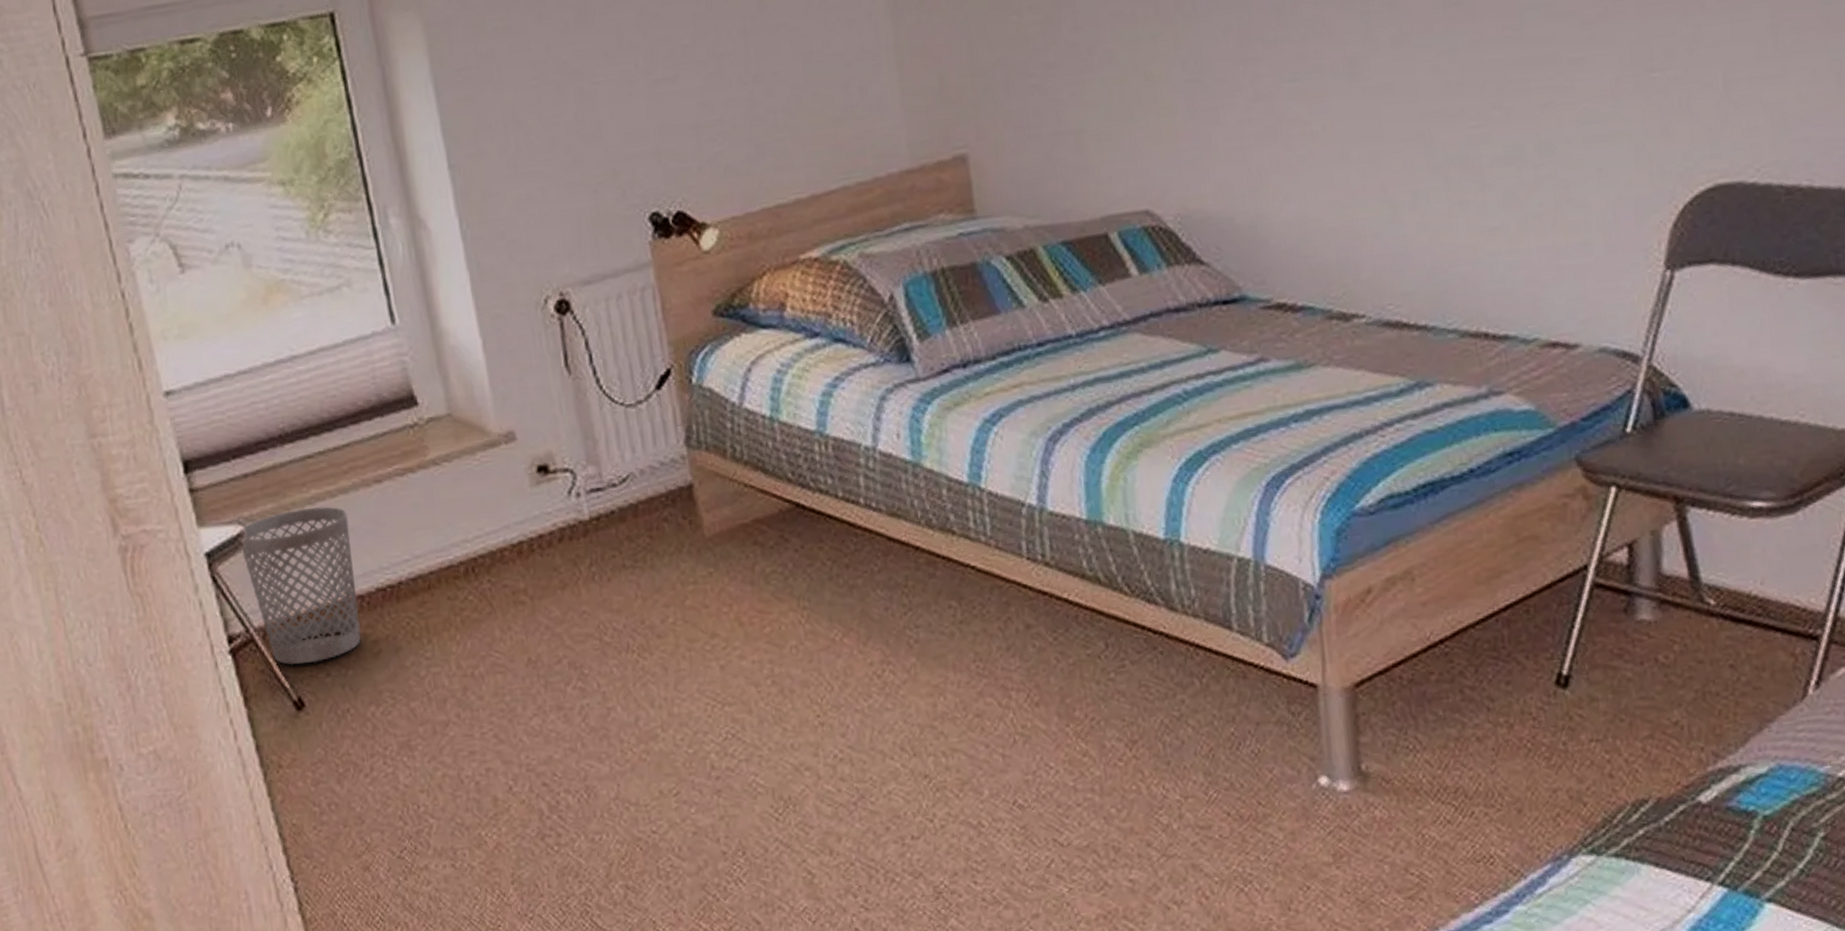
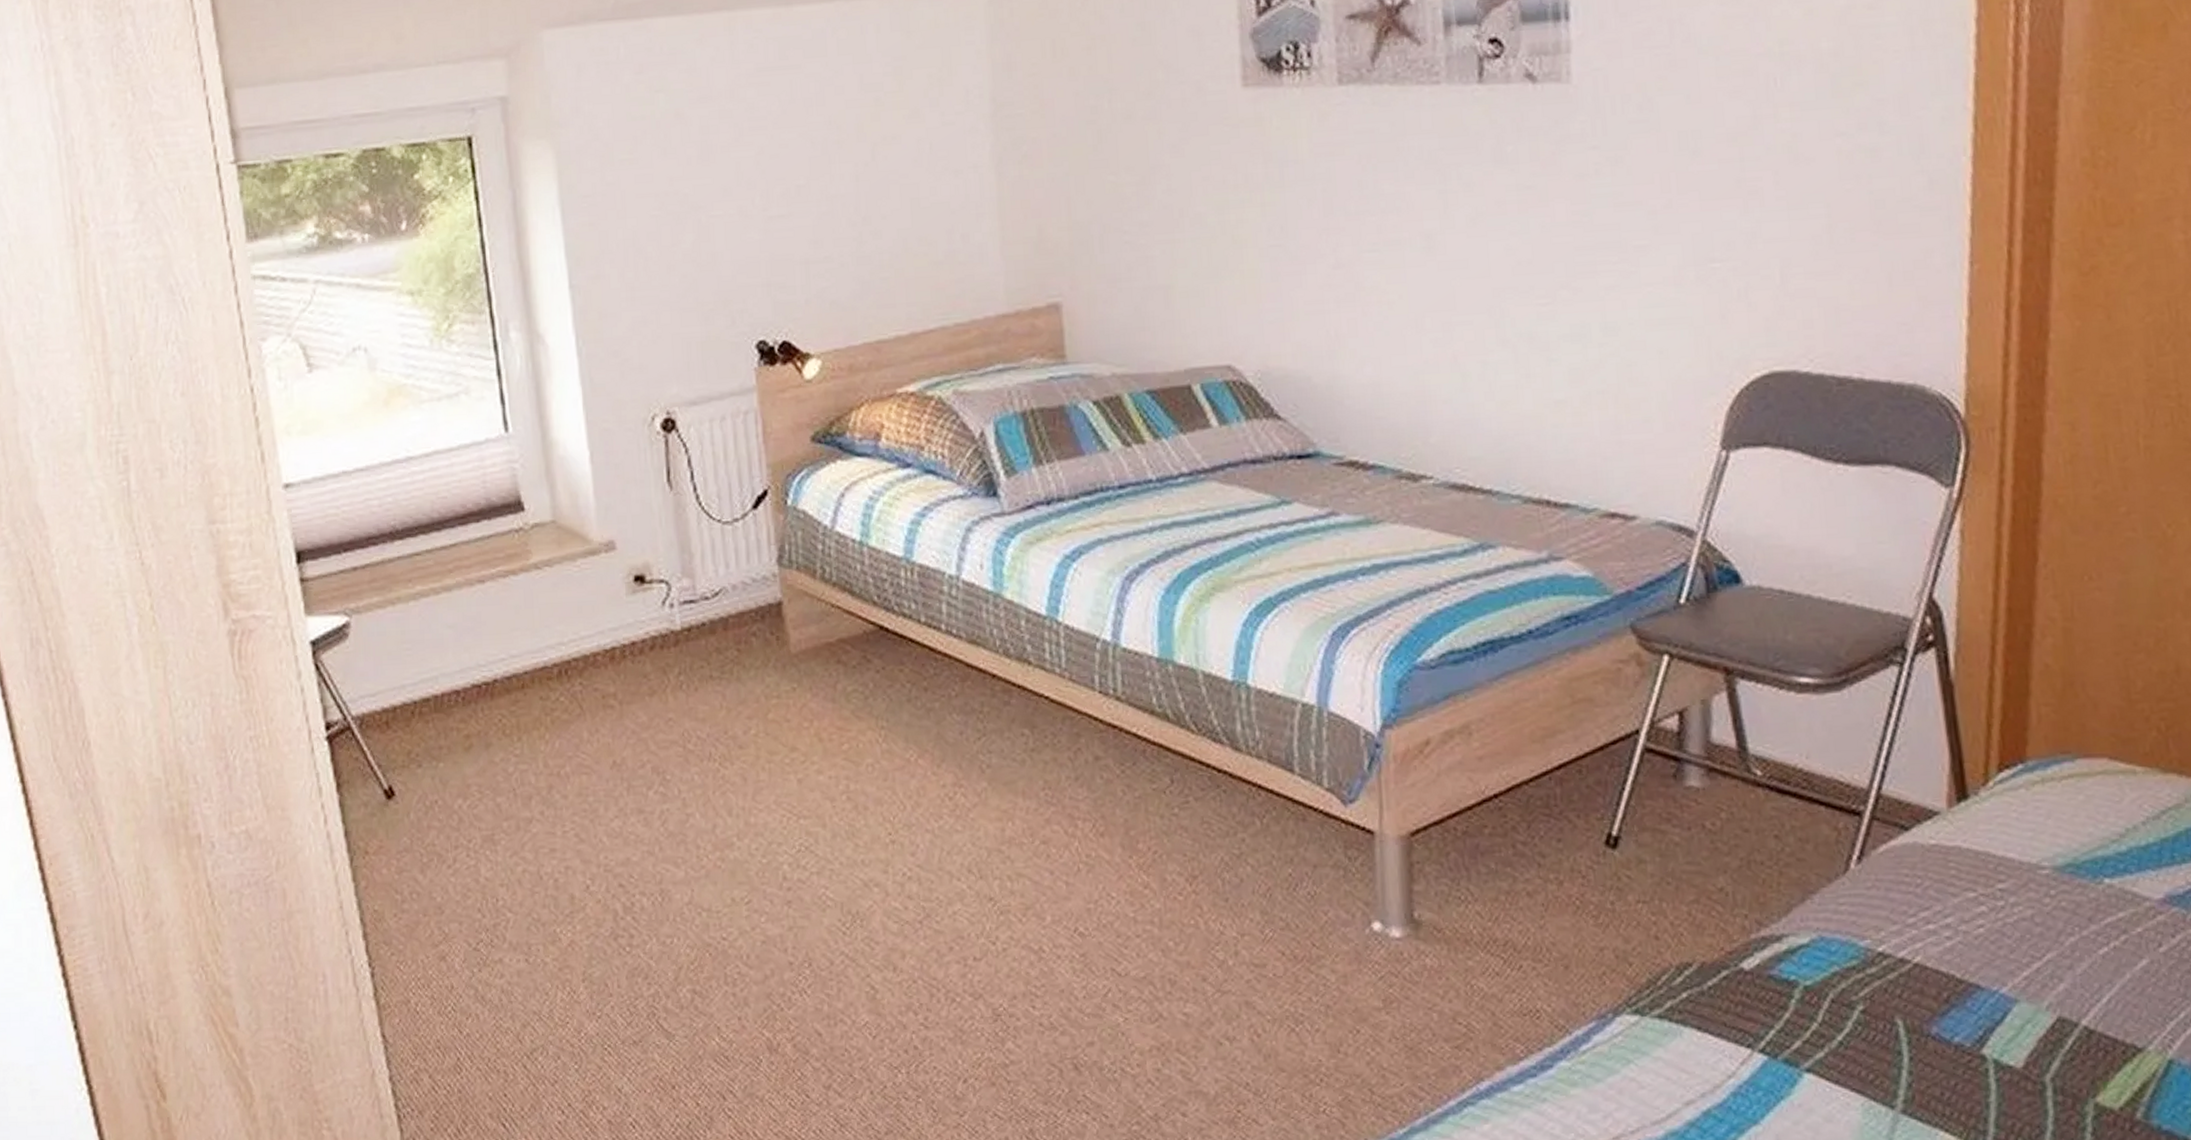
wastebasket: present [241,506,361,665] -> none [345,602,455,755]

